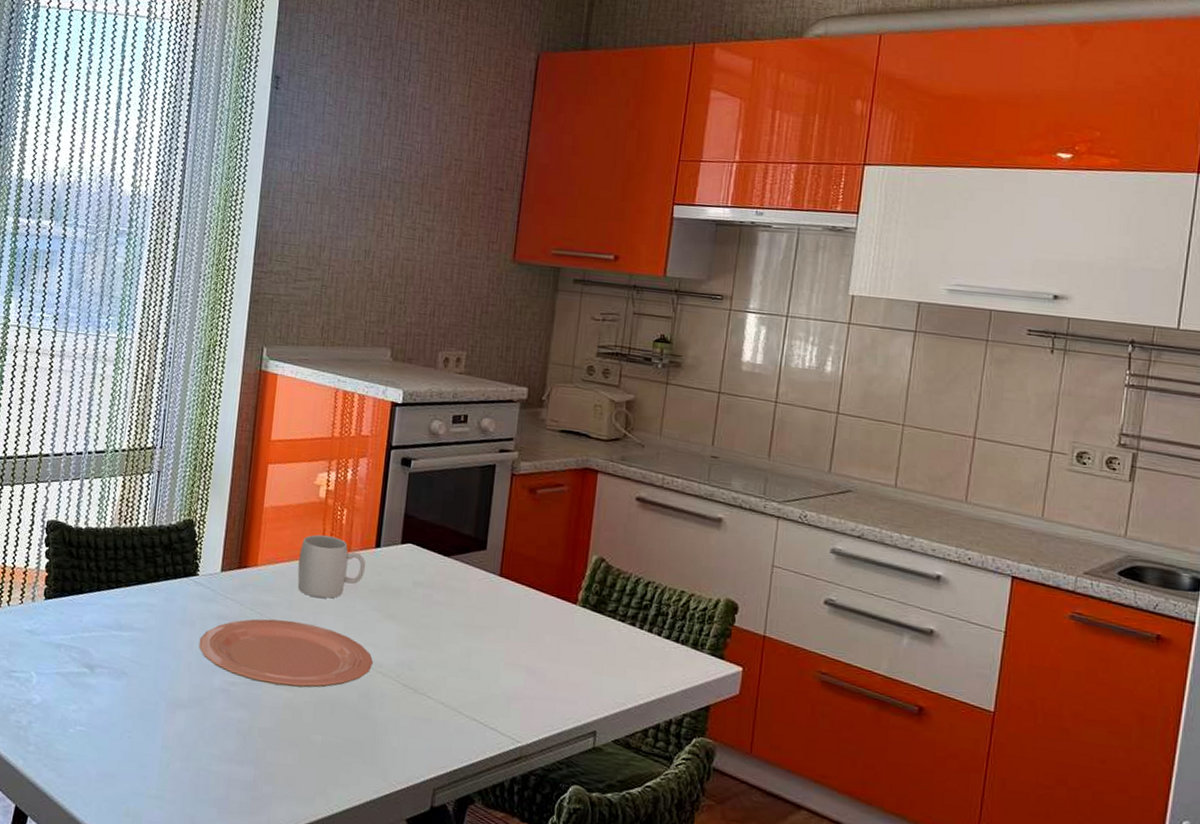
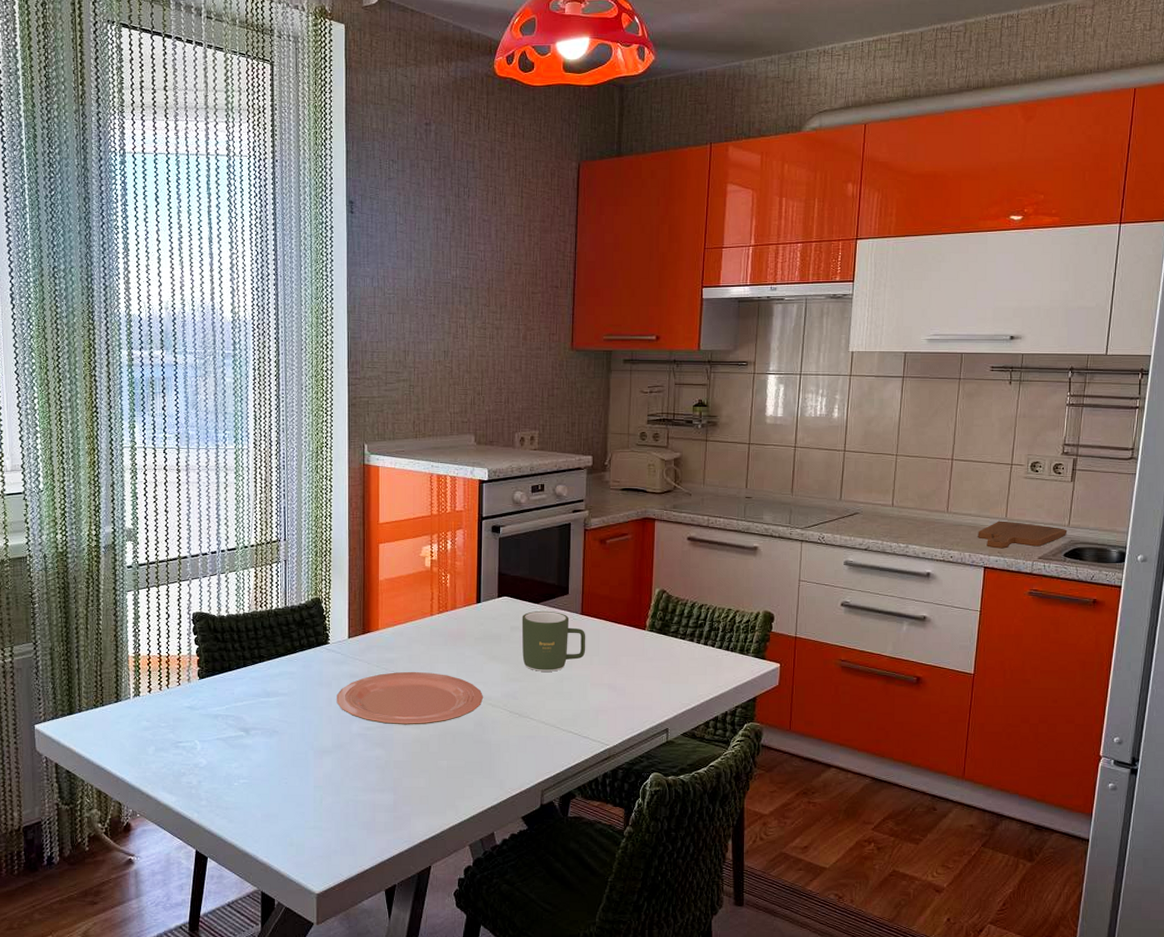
mug: present [297,534,366,599] -> none [413,598,470,649]
mug: none [424,565,504,642] -> present [521,610,586,672]
cutting board: none [1005,520,1122,559] -> present [978,521,1067,549]

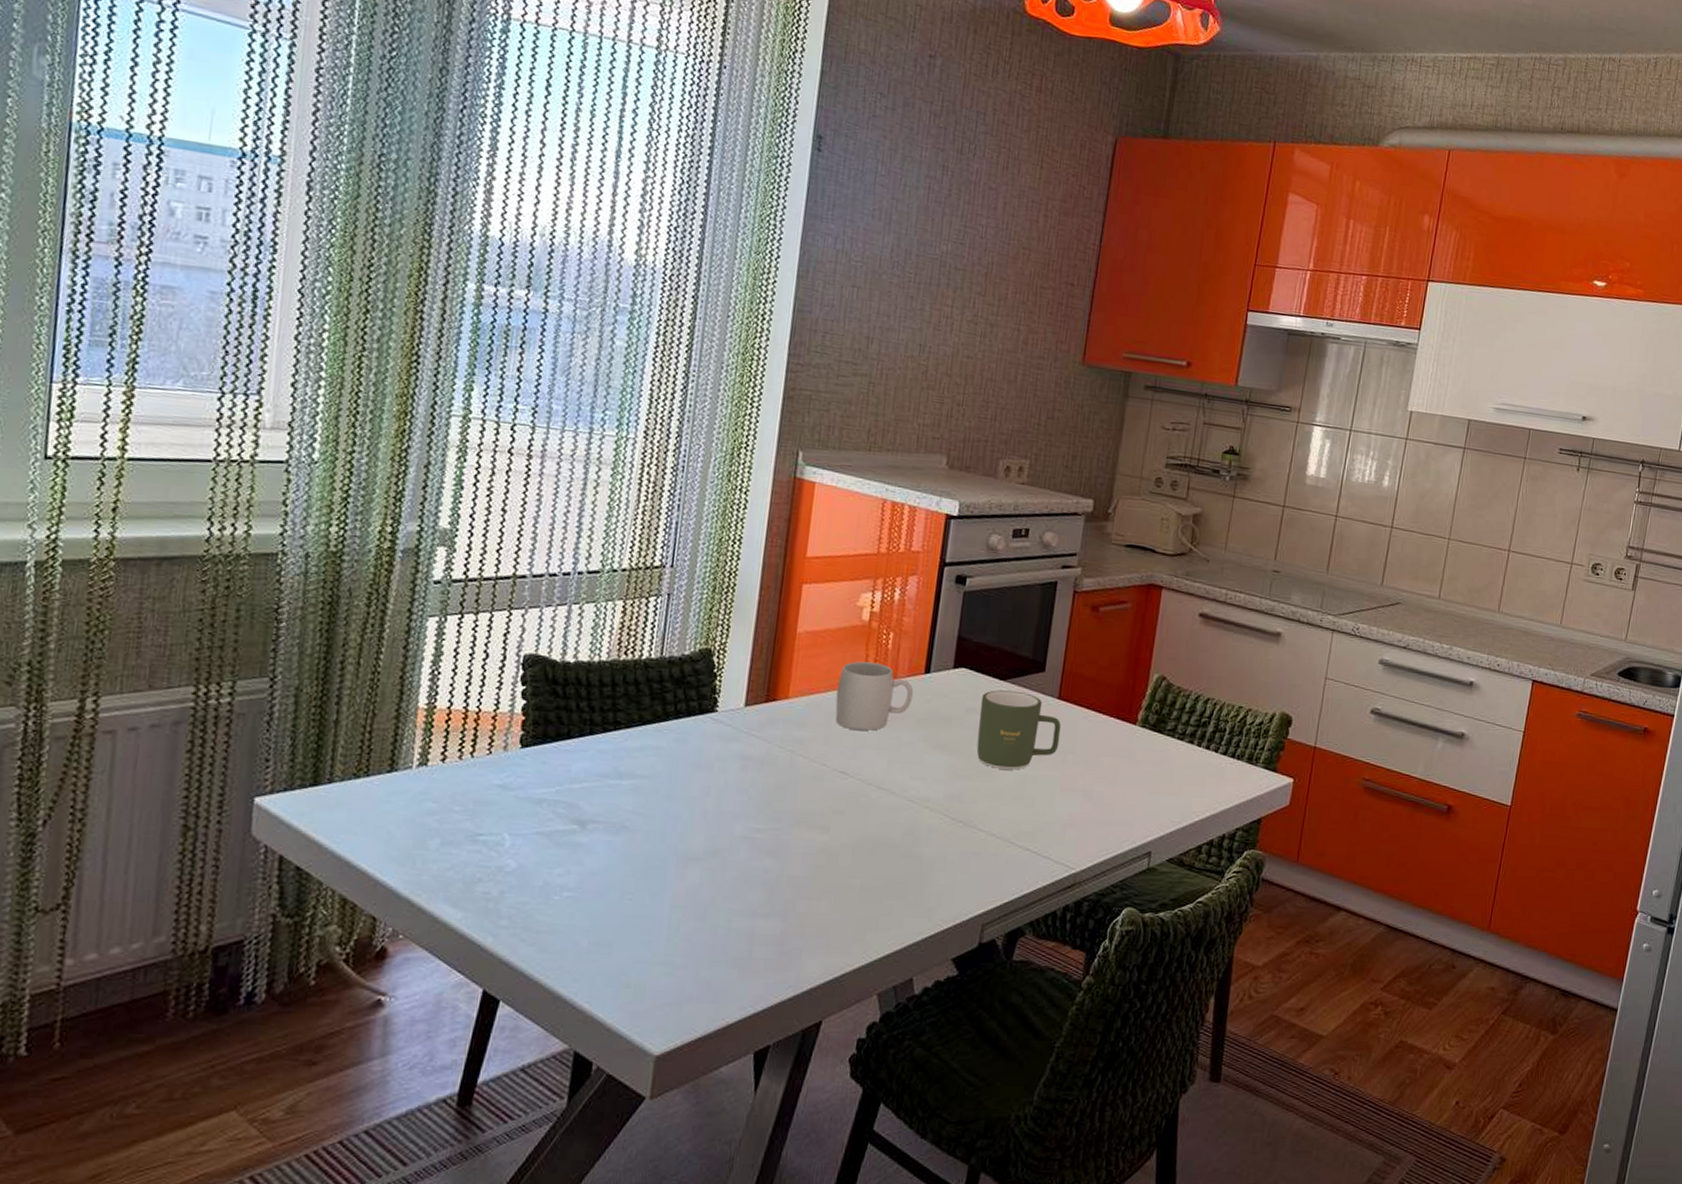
plate: present [336,671,484,725] -> none [717,756,920,830]
mug: none [413,598,470,649] -> present [835,661,914,731]
cutting board: present [978,521,1067,549] -> none [1529,627,1623,662]

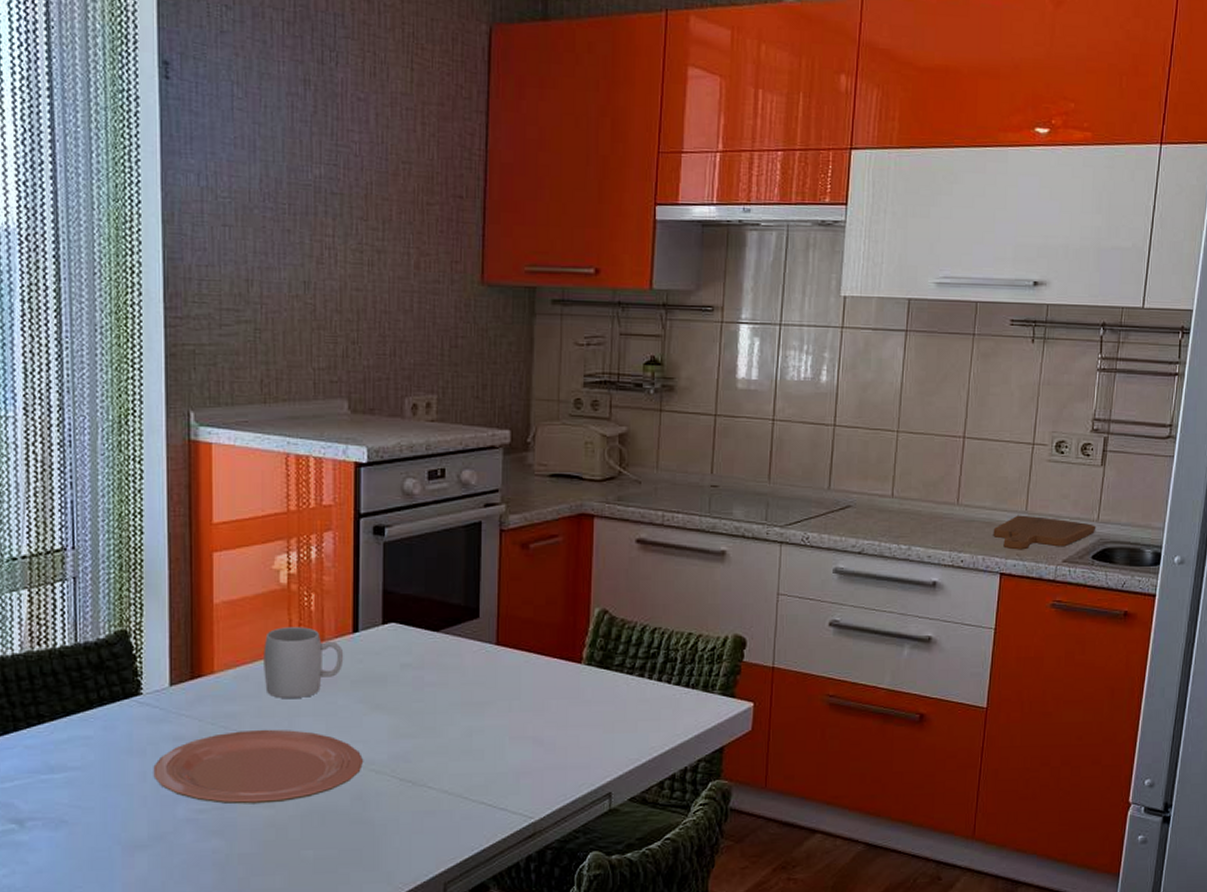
plate: none [717,756,920,830] -> present [153,729,364,805]
mug: present [976,690,1062,770] -> none [415,640,503,723]
cutting board: none [1529,627,1623,662] -> present [993,515,1095,550]

